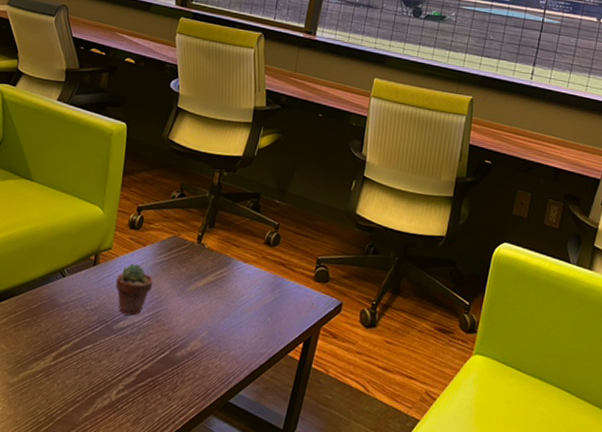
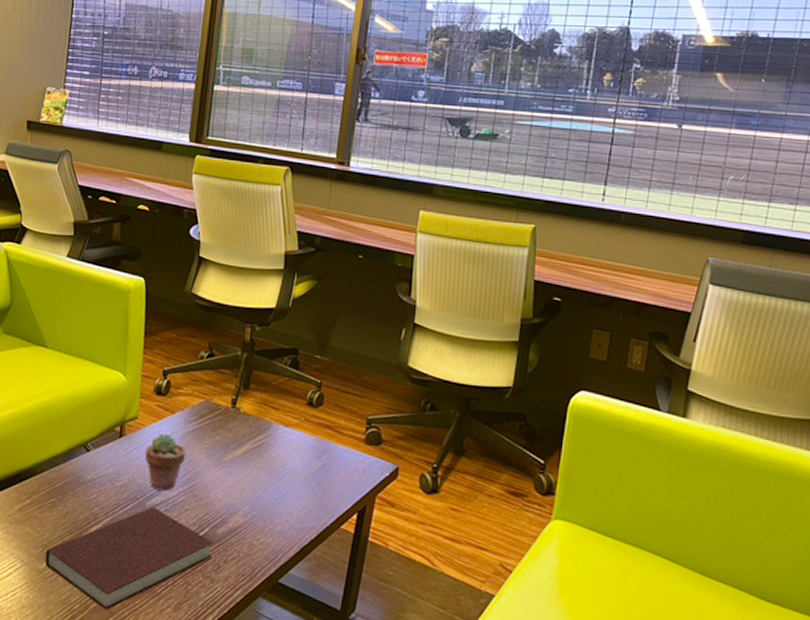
notebook: none [16,330,173,423] -> present [44,507,214,610]

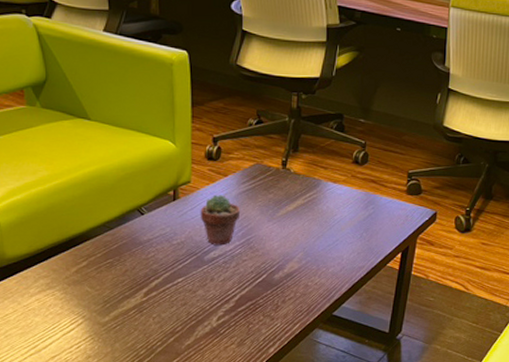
notebook: present [44,507,214,610] -> none [107,260,271,352]

